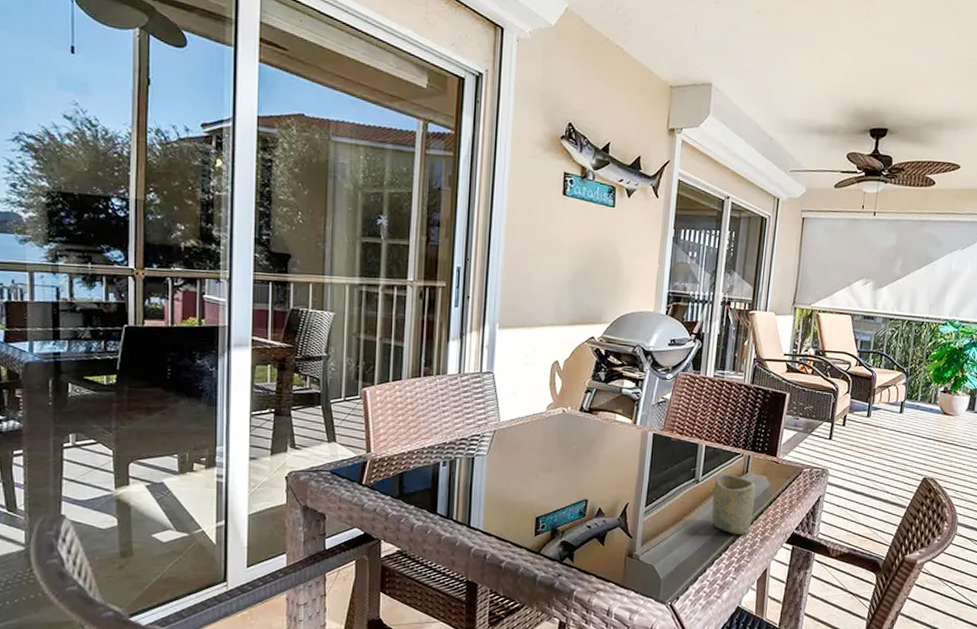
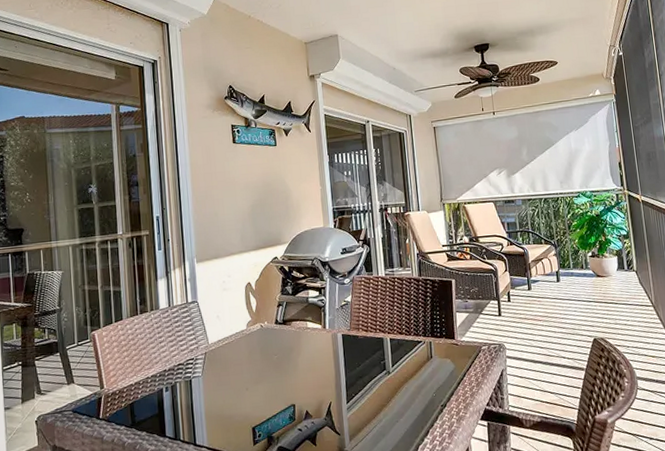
cup: present [711,473,756,534] -> none [404,362,446,418]

